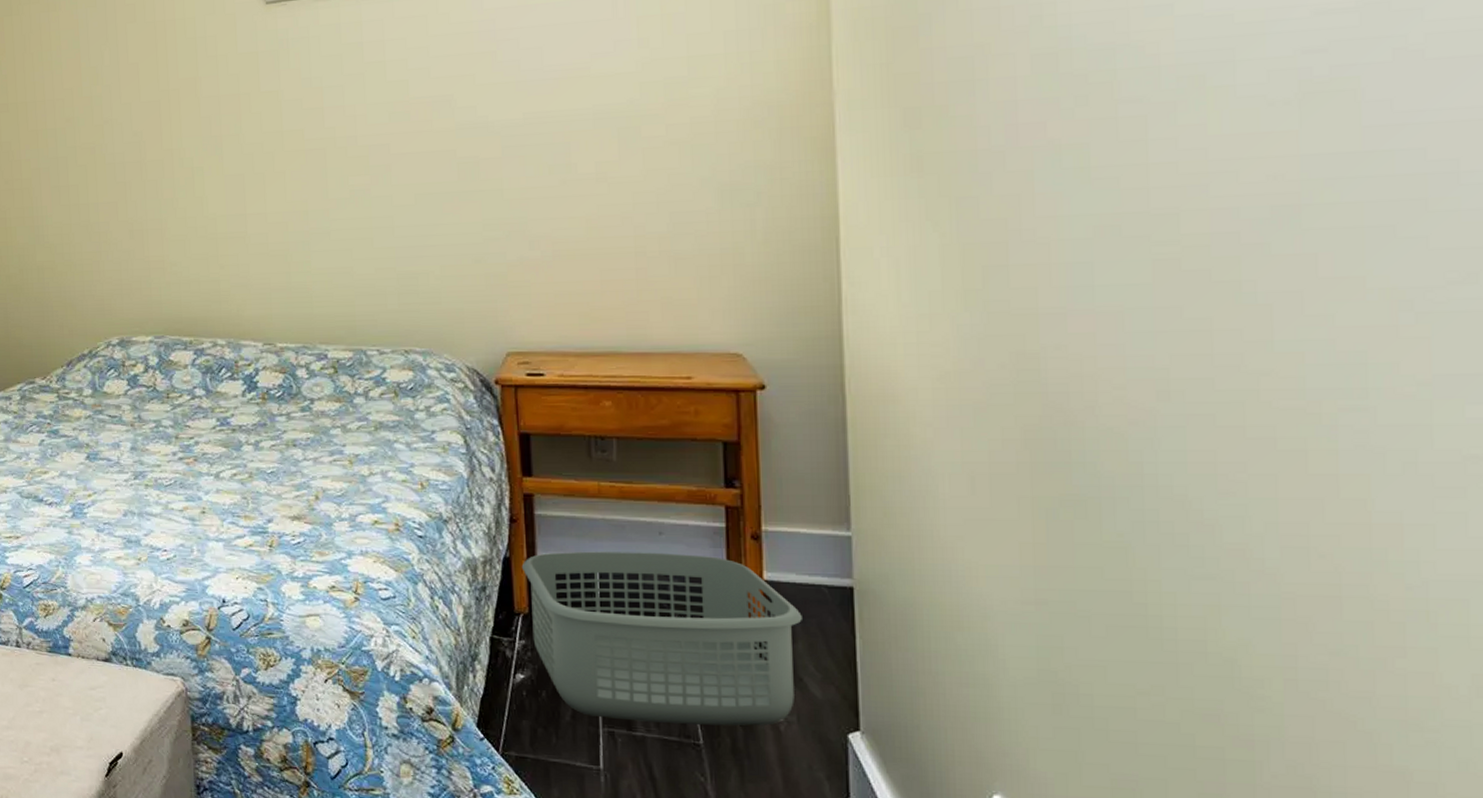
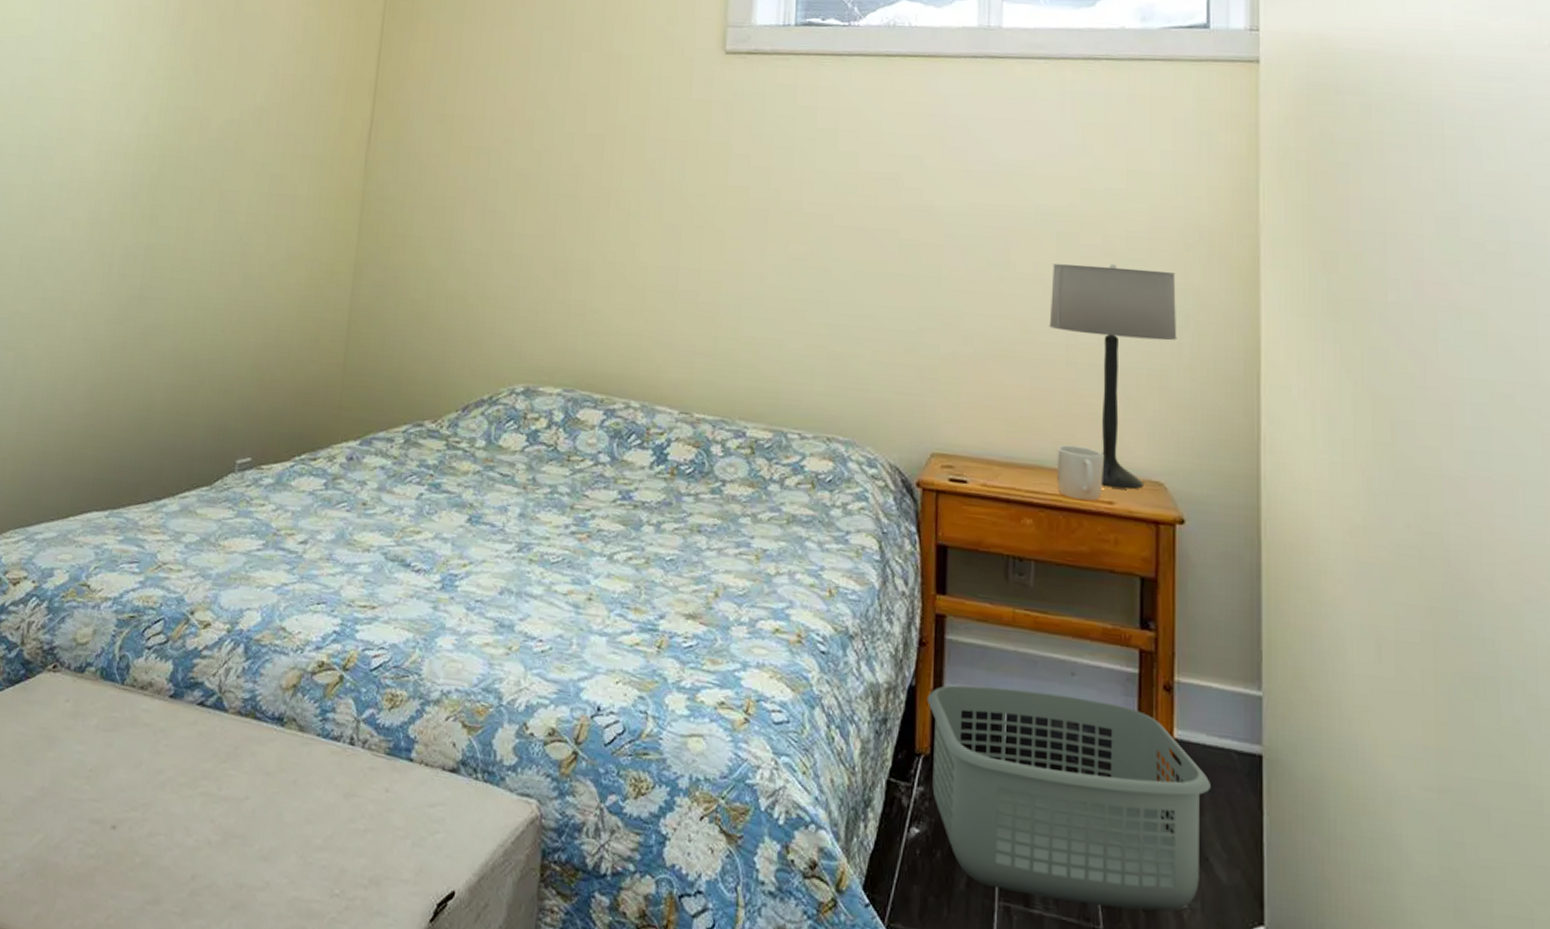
table lamp: none [615,152,750,364] -> present [1049,264,1177,490]
mug: none [631,329,681,379] -> present [1056,445,1105,502]

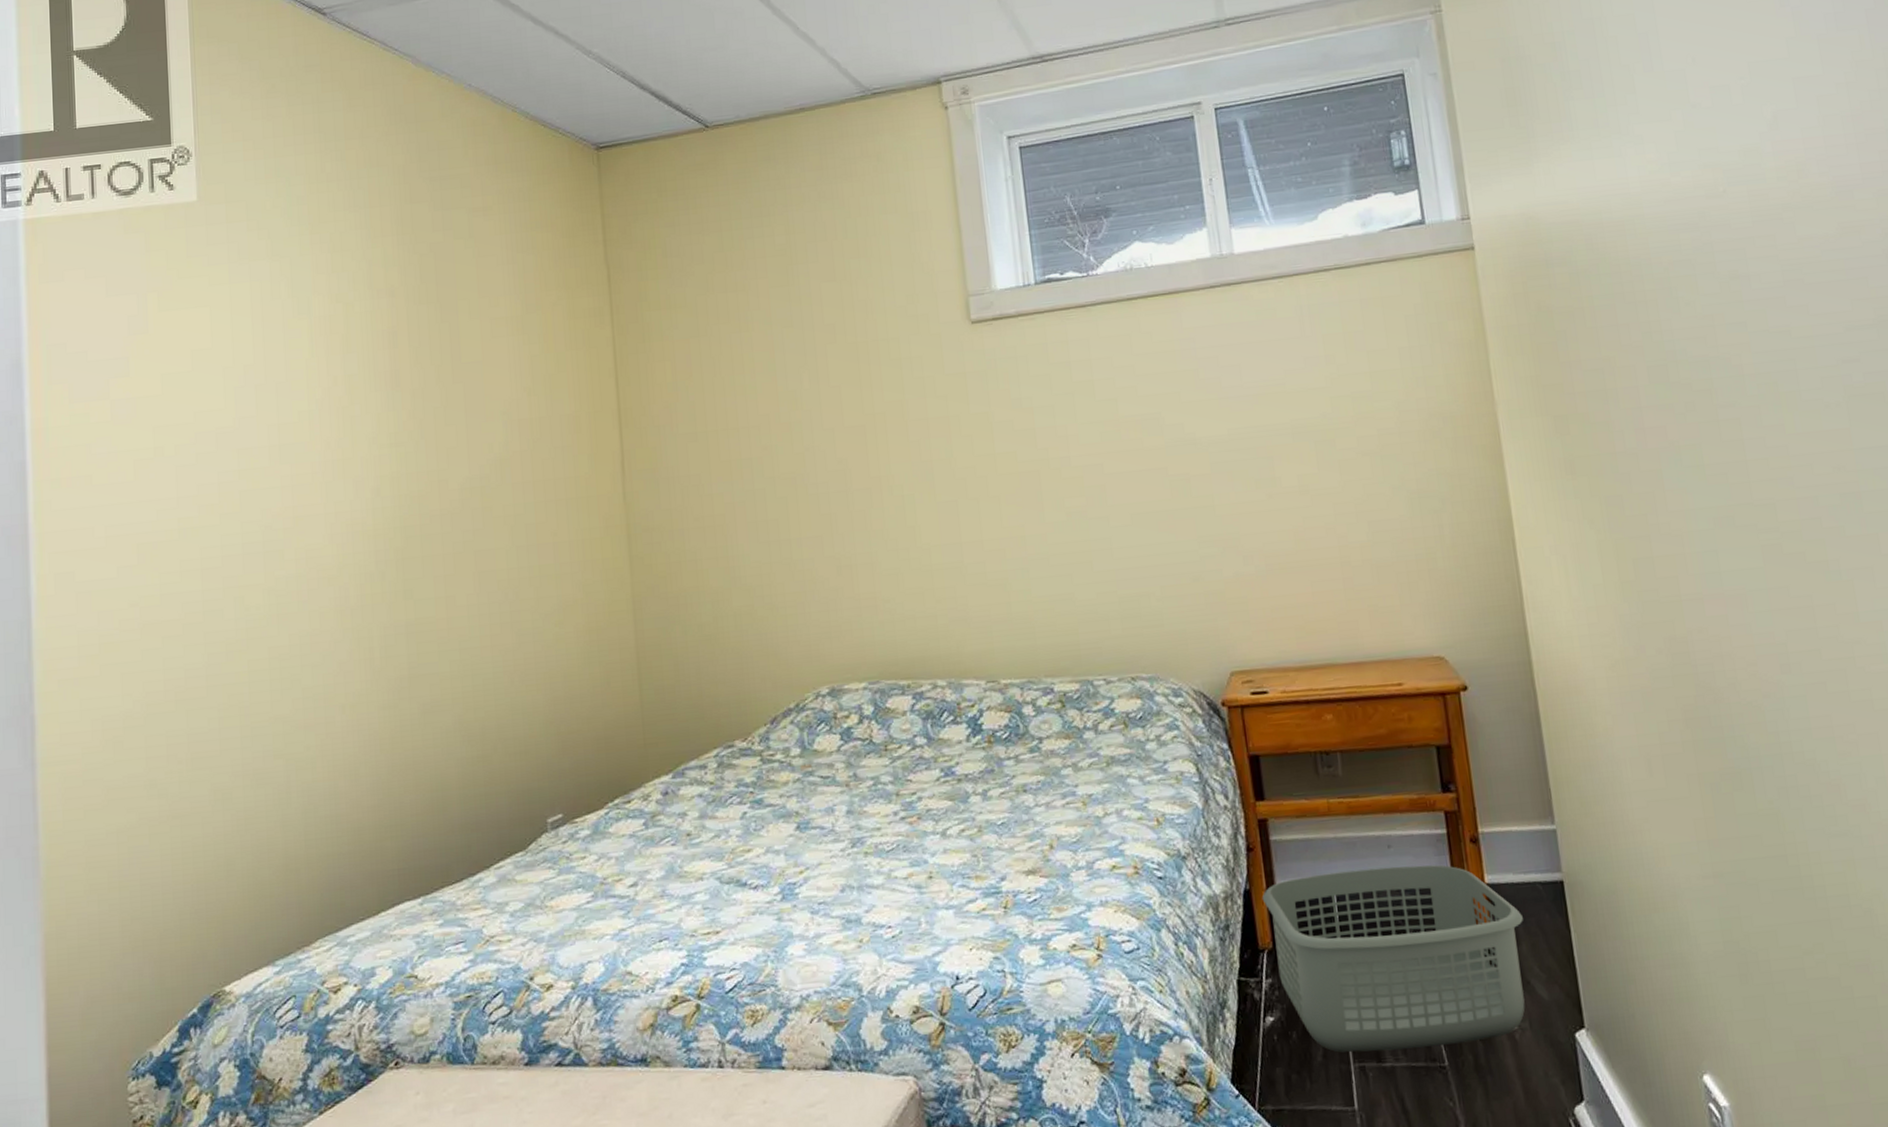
table lamp: present [1049,264,1177,490] -> none [1315,461,1437,671]
mug: present [1056,445,1105,502] -> none [1344,637,1391,688]

